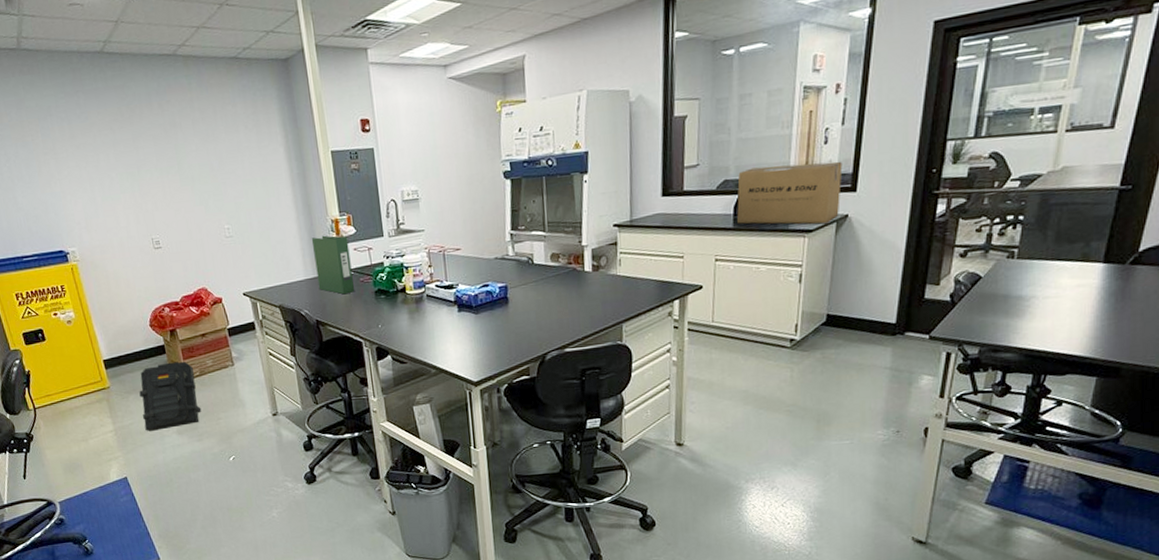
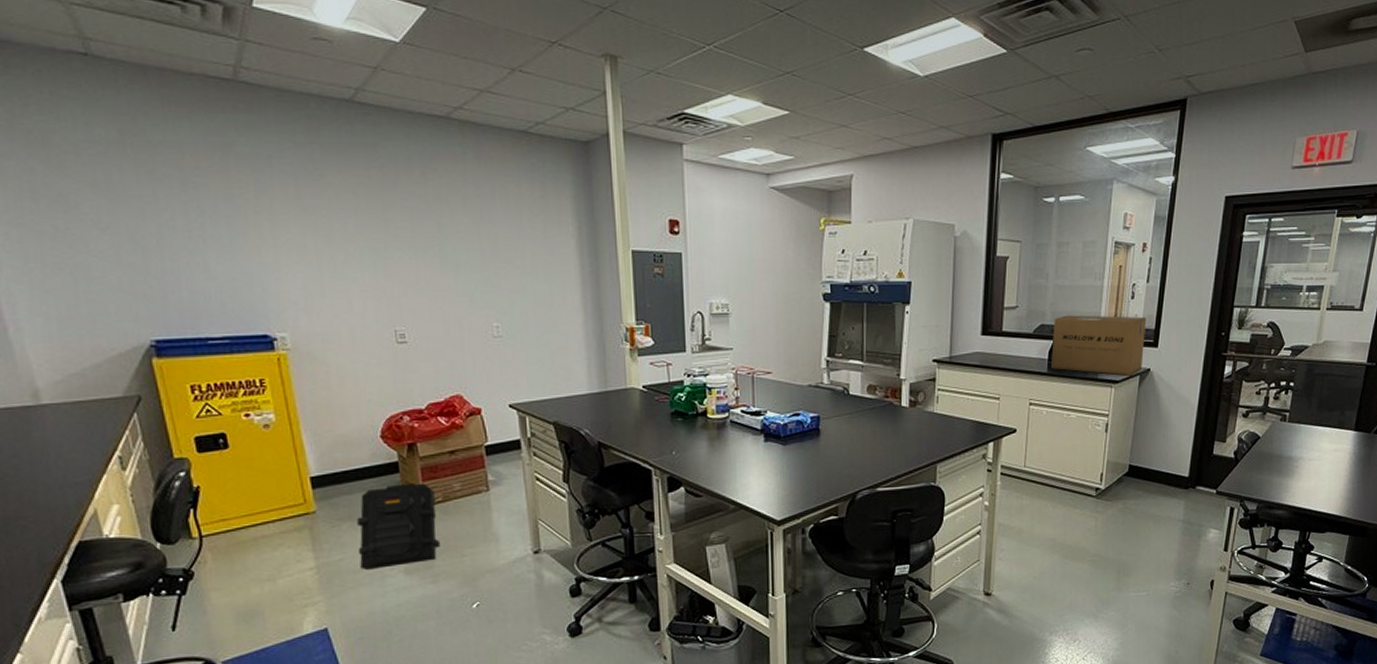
binder: present [311,235,354,295] -> none [600,344,647,414]

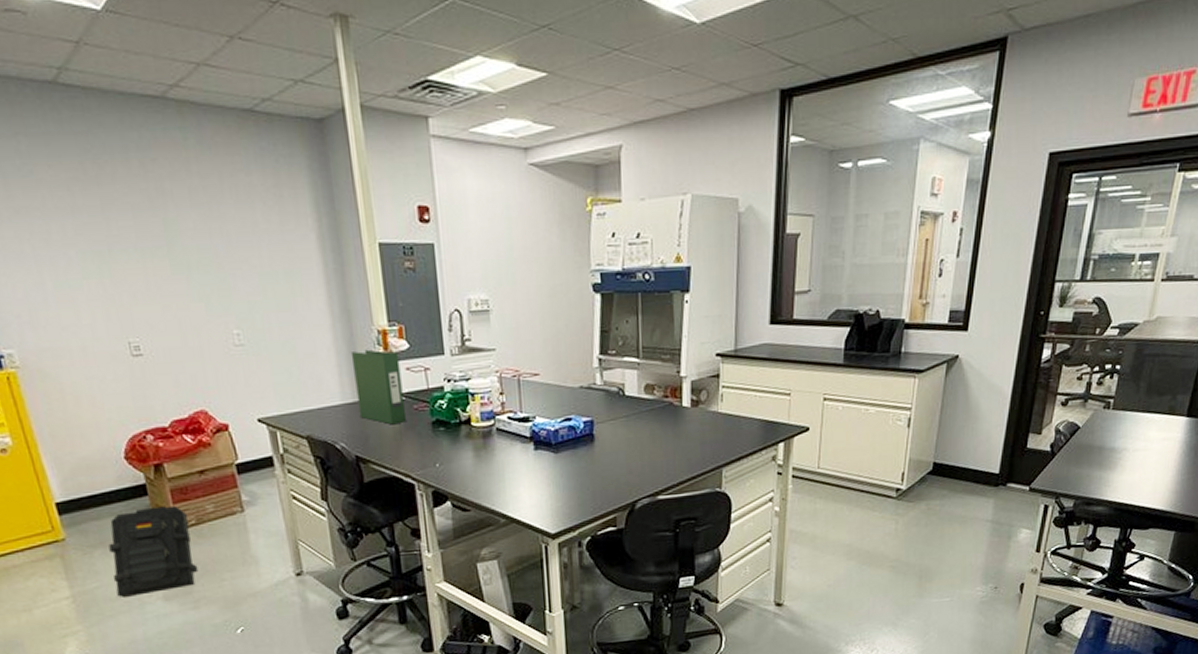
binder: none [600,344,647,414] -> present [350,349,406,425]
box: present [1051,315,1146,376] -> none [848,296,955,365]

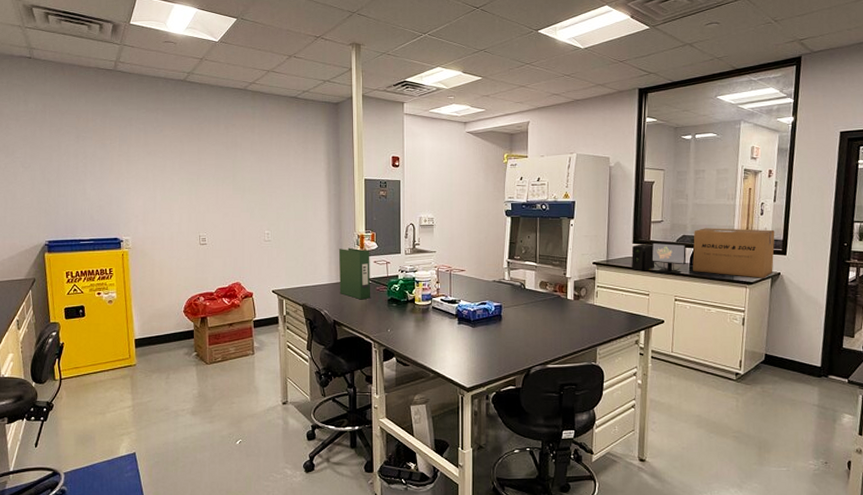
backpack: present [108,505,199,599] -> none [161,346,218,411]
desktop computer: none [768,321,840,367] -> present [631,242,687,276]
box: none [848,296,955,365] -> present [692,228,775,278]

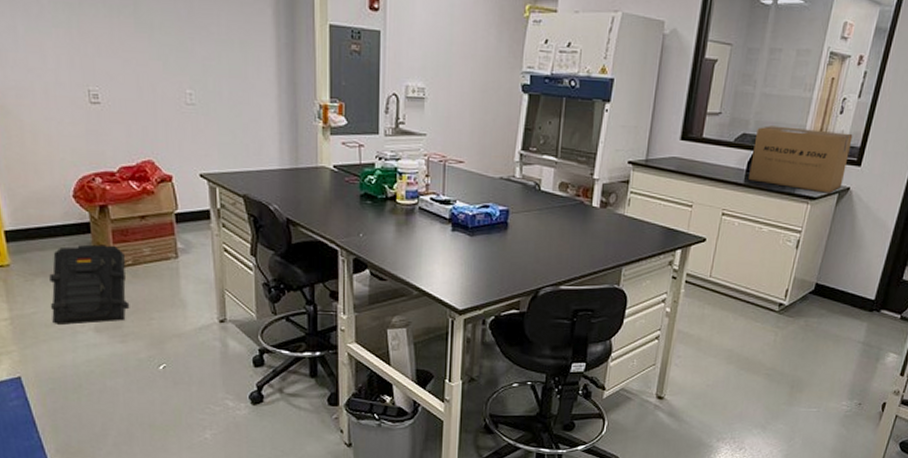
backpack: none [161,346,218,411] -> present [49,244,130,326]
binder: present [338,247,370,300] -> none [292,121,337,194]
desktop computer: present [631,242,687,276] -> none [676,140,745,184]

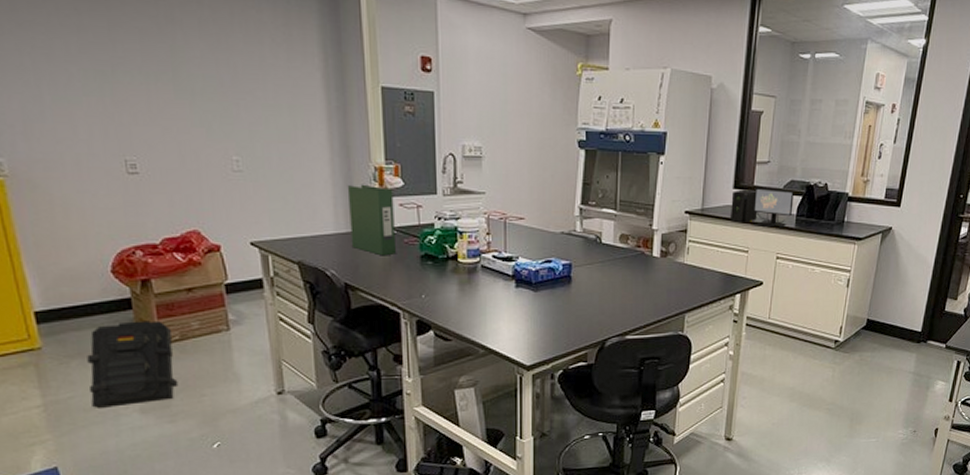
binder: none [292,121,337,194] -> present [347,184,396,256]
desktop computer: none [676,140,745,184] -> present [731,188,794,229]
box: present [749,125,853,193] -> none [799,172,891,234]

